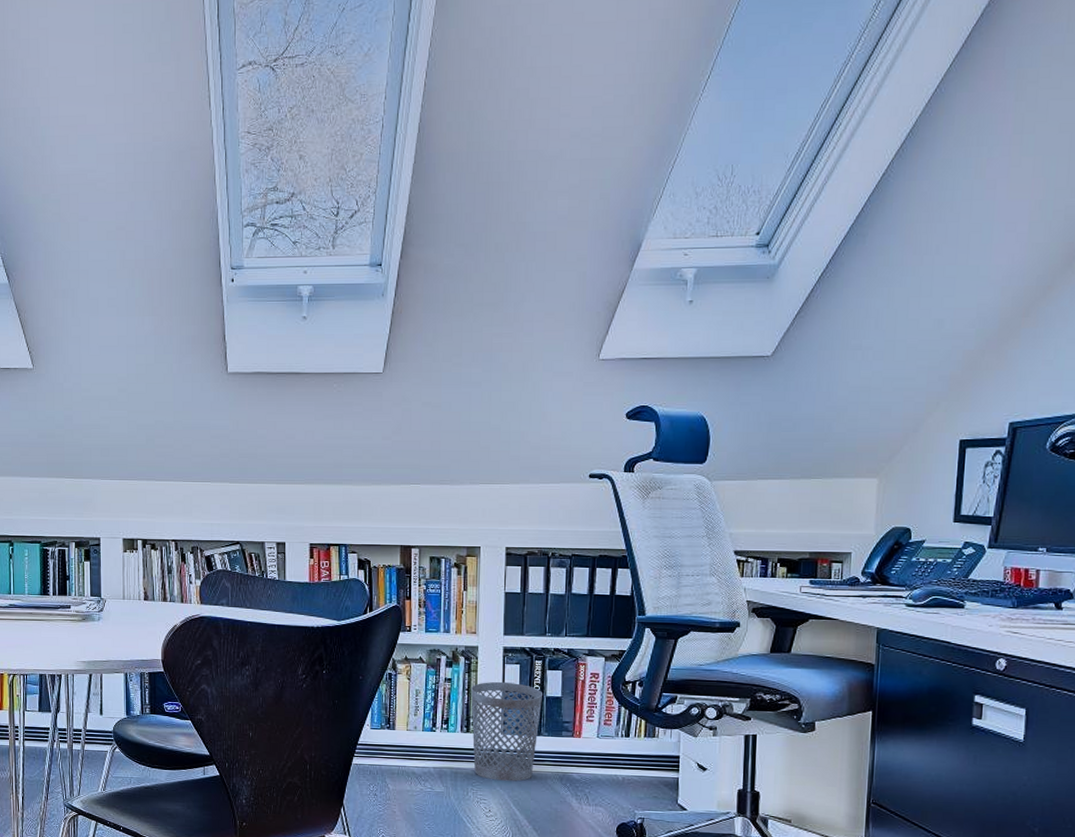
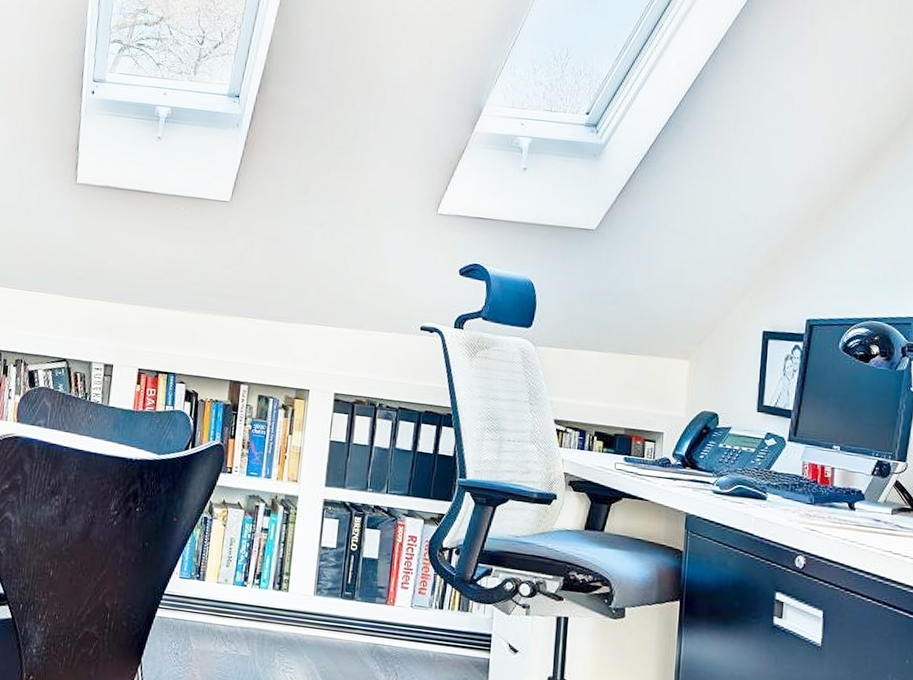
wastebasket: present [471,681,542,781] -> none [283,535,359,650]

